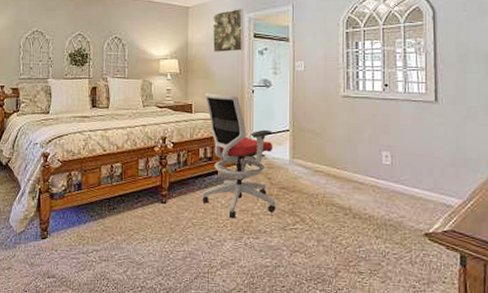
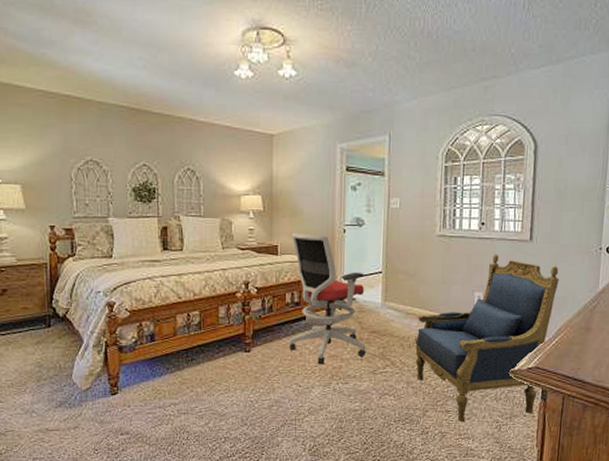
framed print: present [212,8,244,53] -> none [300,137,336,188]
armchair: none [323,114,469,286] -> present [414,254,559,423]

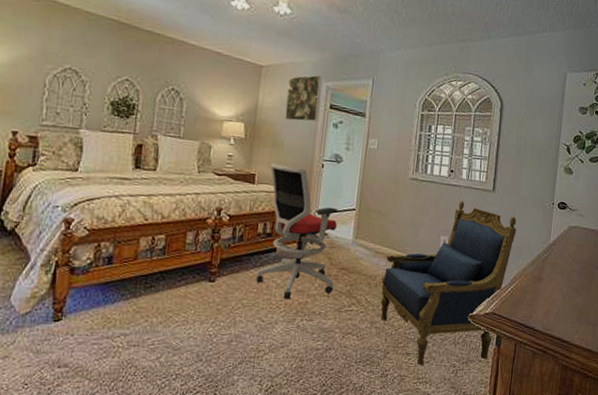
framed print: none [300,137,336,188] -> present [285,74,322,122]

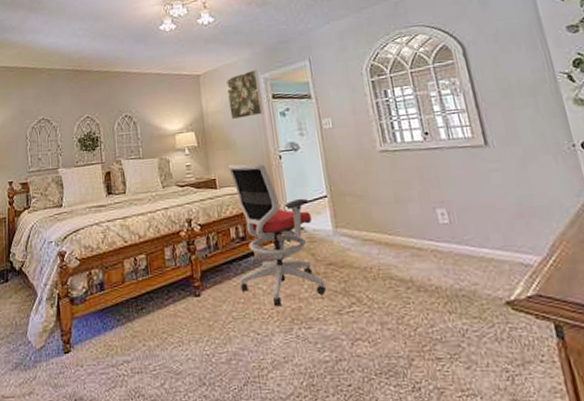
armchair: present [380,200,517,366] -> none [377,164,552,374]

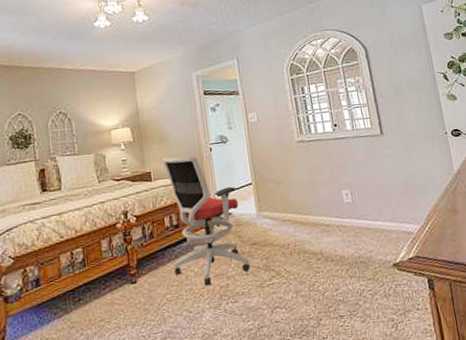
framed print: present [225,69,264,120] -> none [159,67,196,116]

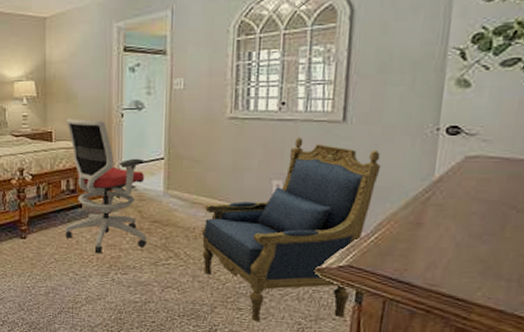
armchair: none [294,151,425,327] -> present [201,137,381,322]

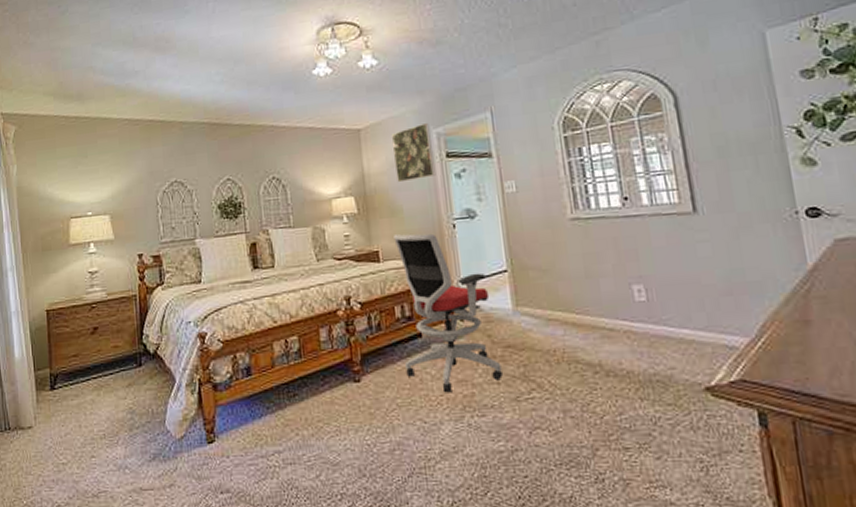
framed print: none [74,15,112,72] -> present [391,122,436,183]
armchair: present [201,137,381,322] -> none [563,233,753,464]

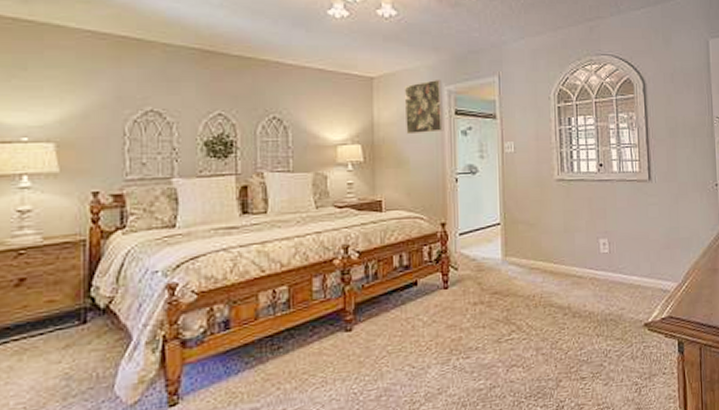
office chair: present [393,233,503,393] -> none [398,185,488,338]

